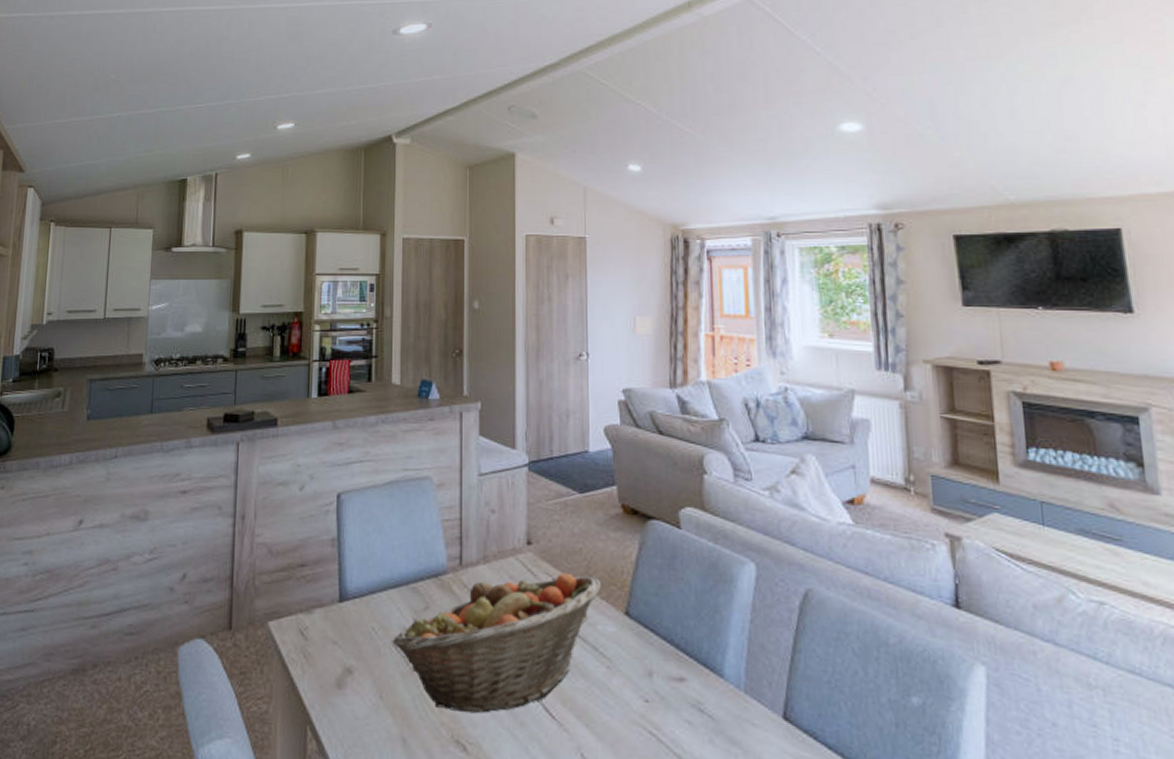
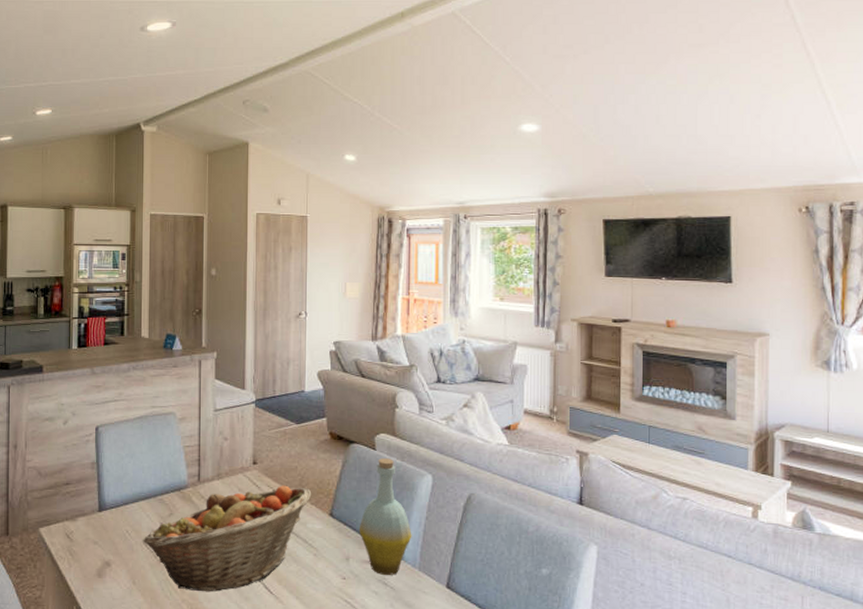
bottle: none [663,540,733,699] -> present [358,458,412,575]

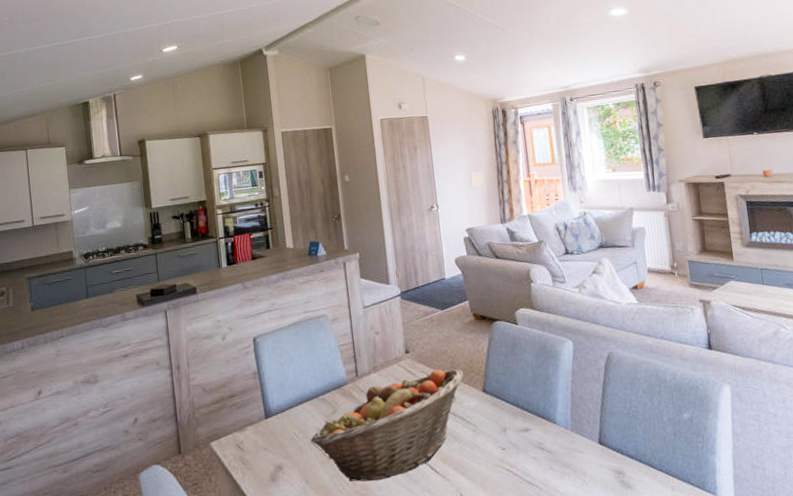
bottle: present [358,458,412,575] -> none [511,331,561,441]

